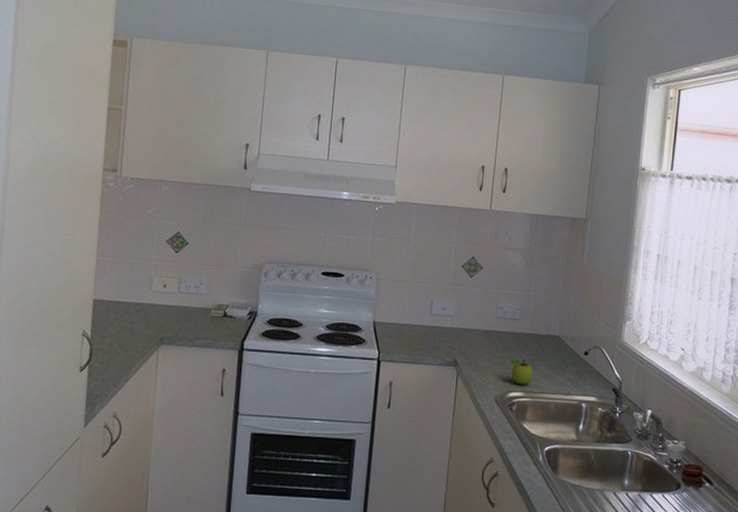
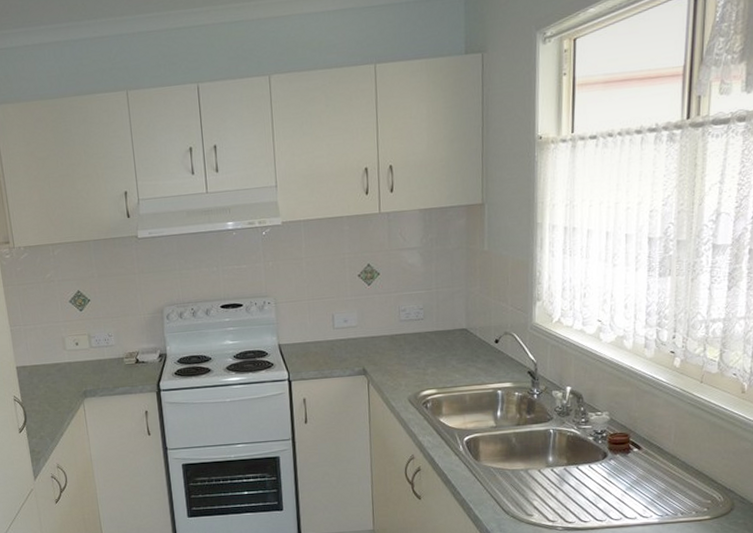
fruit: present [510,358,533,385] -> none [419,357,444,383]

